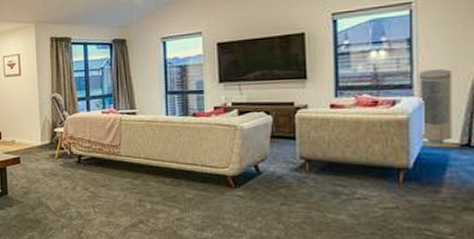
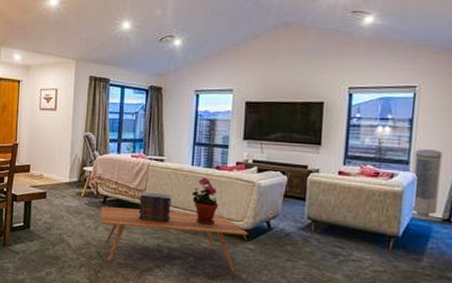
coffee table: none [76,163,235,222] -> present [100,206,248,273]
book stack: none [114,146,150,177] -> present [138,191,172,224]
potted plant: none [169,126,200,174] -> present [191,177,219,225]

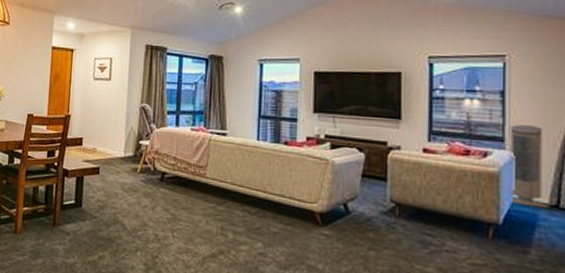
coffee table: present [100,206,248,273] -> none [157,184,323,262]
book stack: present [138,191,172,224] -> none [199,168,236,204]
potted plant: present [191,177,219,225] -> none [258,153,289,207]

